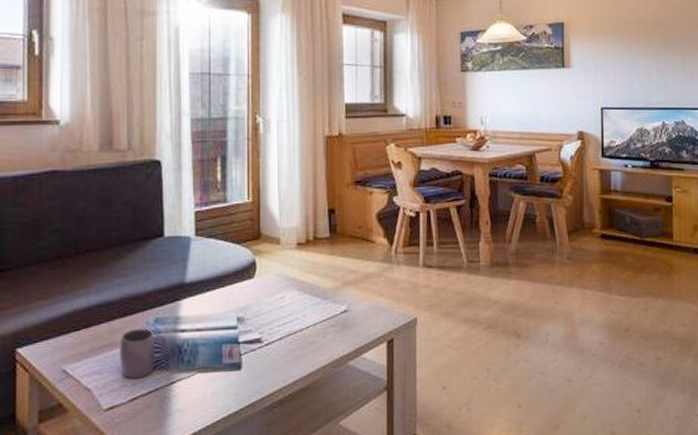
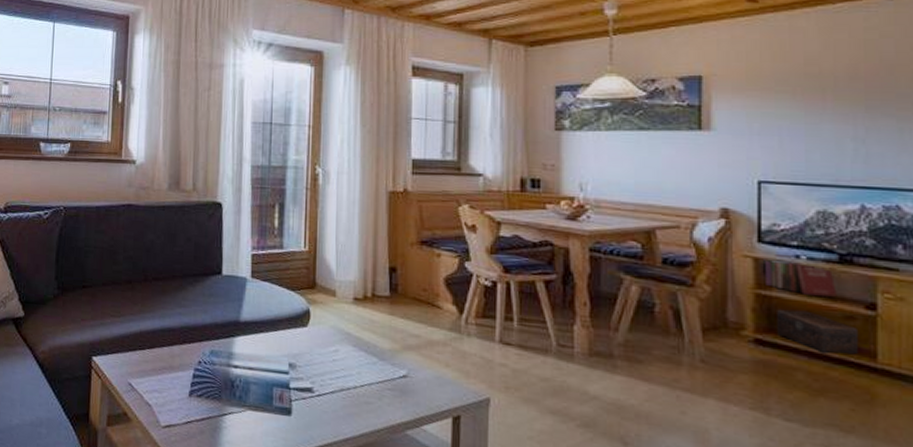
mug: present [120,328,166,379] -> none [177,357,220,404]
books: none [606,165,650,195] -> present [764,255,837,297]

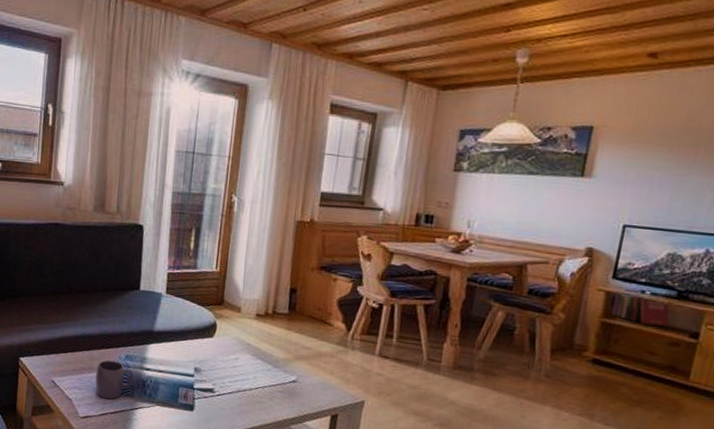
mug: none [177,357,220,404] -> present [95,360,134,400]
decorative box: present [777,309,858,355] -> none [613,335,679,375]

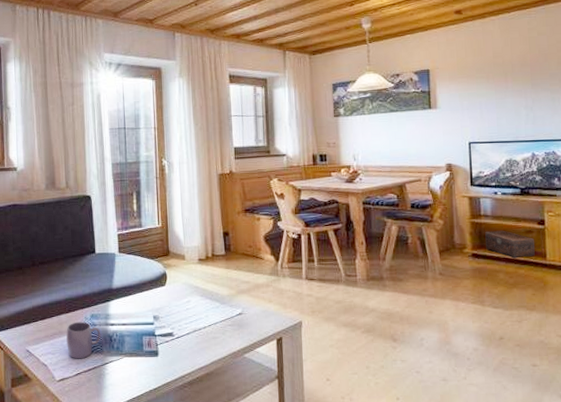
books: present [611,289,670,327] -> none [475,193,521,219]
decorative box: none [613,335,679,375] -> present [485,230,535,259]

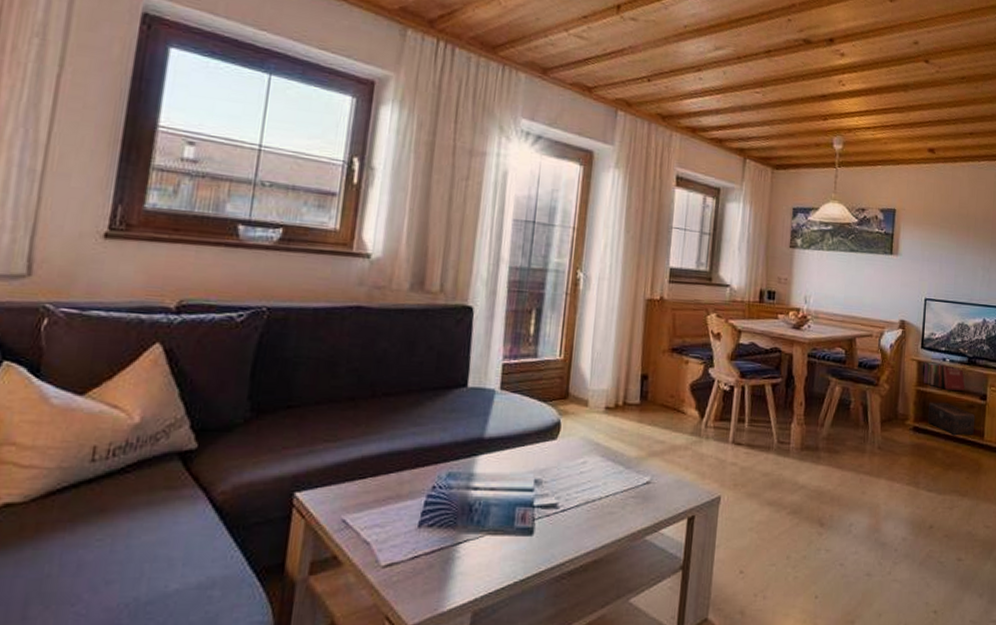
mug: present [66,321,101,359] -> none [404,482,457,536]
books: none [475,193,521,219] -> present [923,358,965,391]

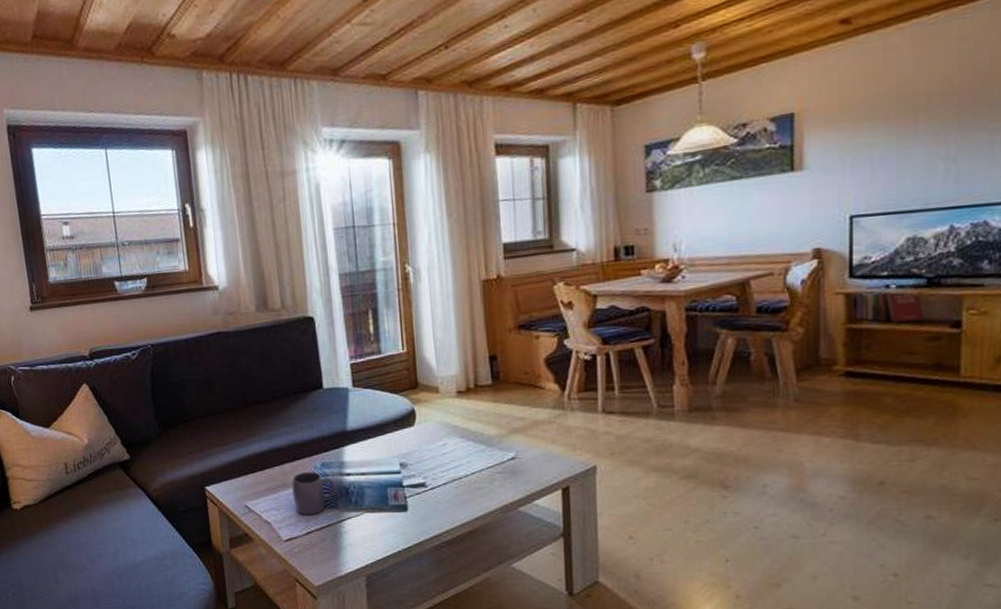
mug: none [404,482,457,536] -> present [292,471,335,516]
decorative box: present [928,402,975,436] -> none [867,337,942,376]

